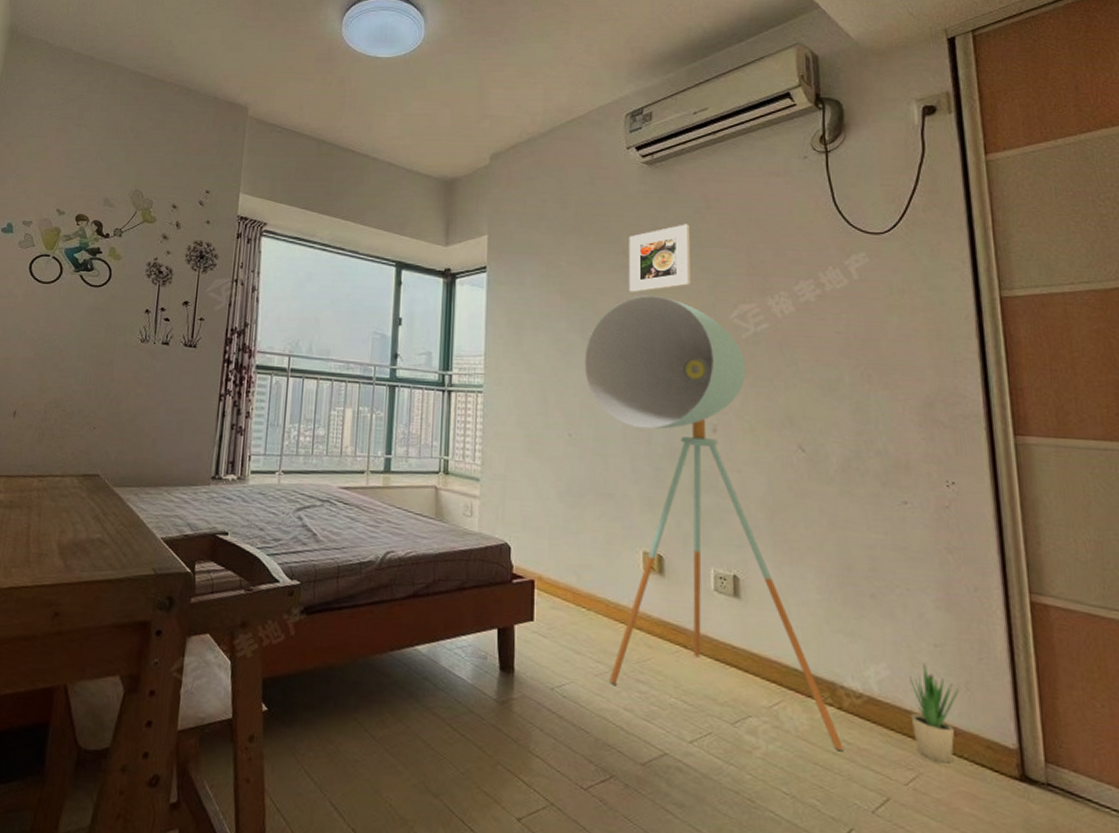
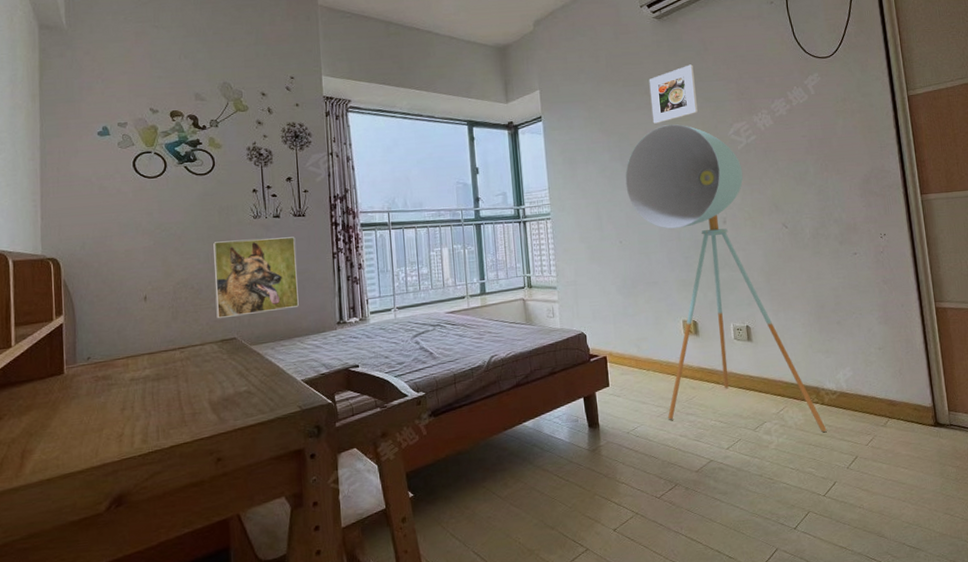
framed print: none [83,362,182,451] -> present [213,237,299,319]
potted plant: present [910,663,960,764] -> none [865,362,896,426]

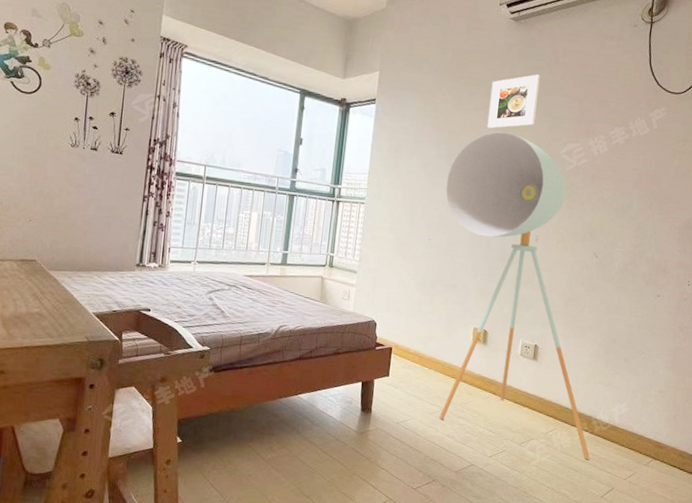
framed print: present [213,237,299,319] -> none [20,162,109,242]

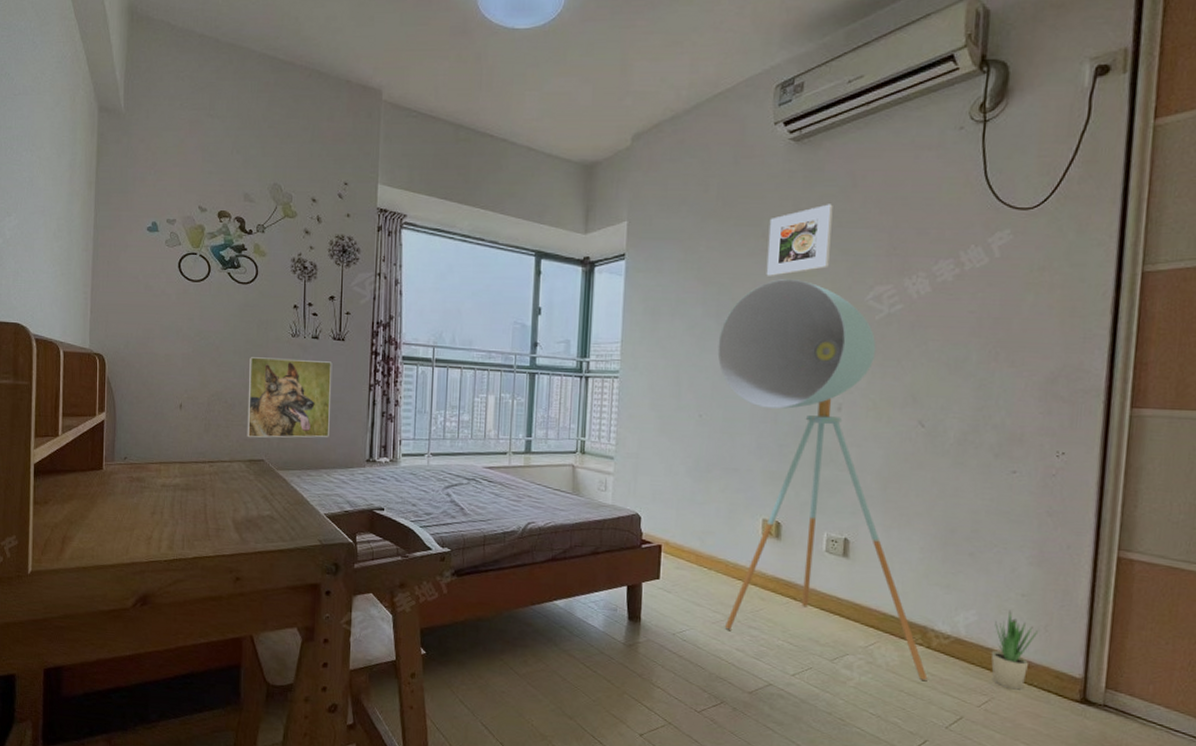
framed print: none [20,162,109,242] -> present [247,357,333,438]
potted plant: none [636,403,670,466] -> present [991,609,1039,690]

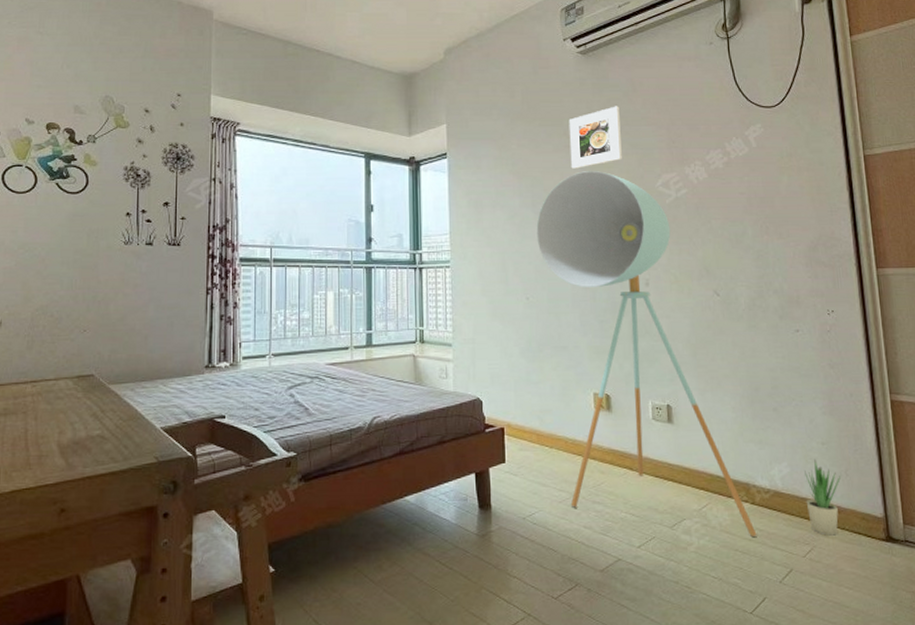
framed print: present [247,357,333,438] -> none [75,266,168,353]

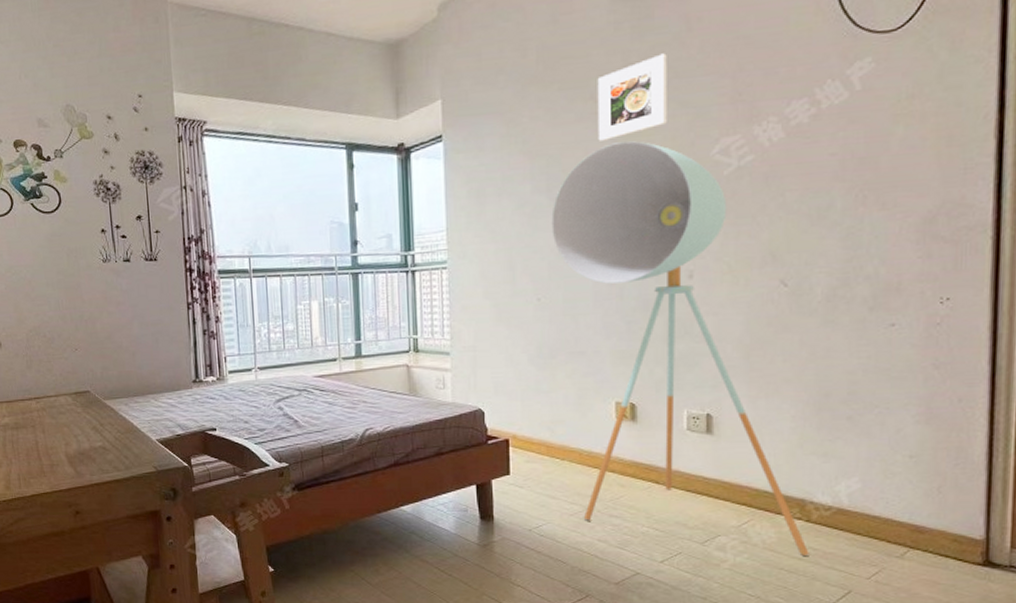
potted plant: present [805,458,842,536] -> none [878,473,932,558]

